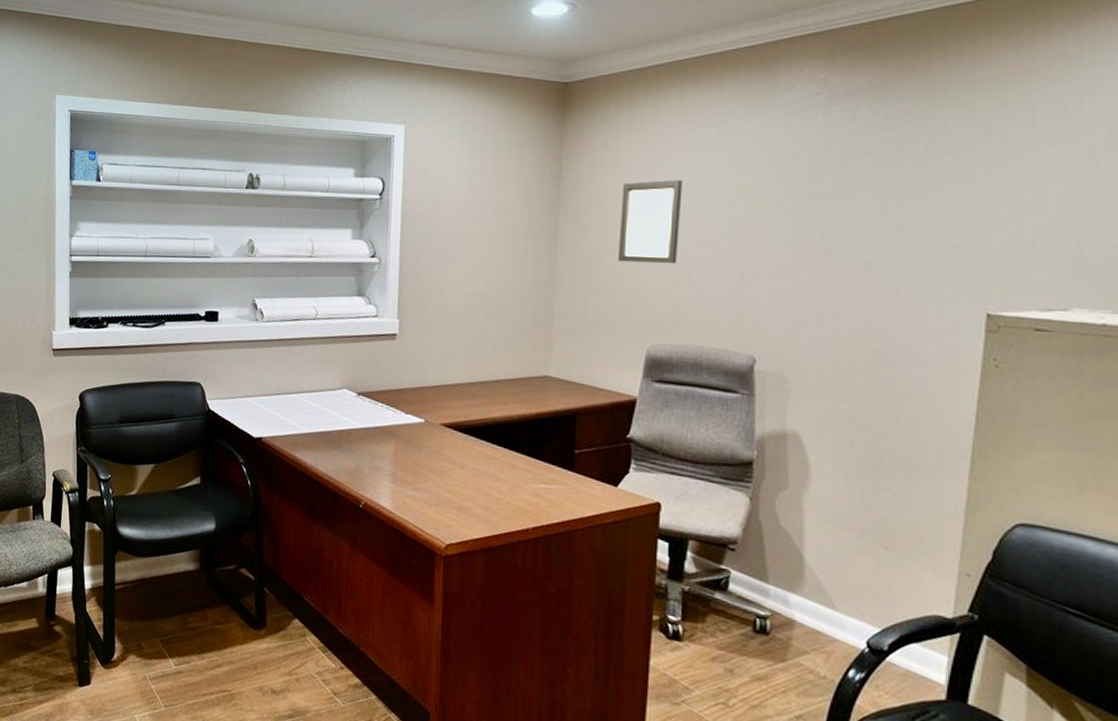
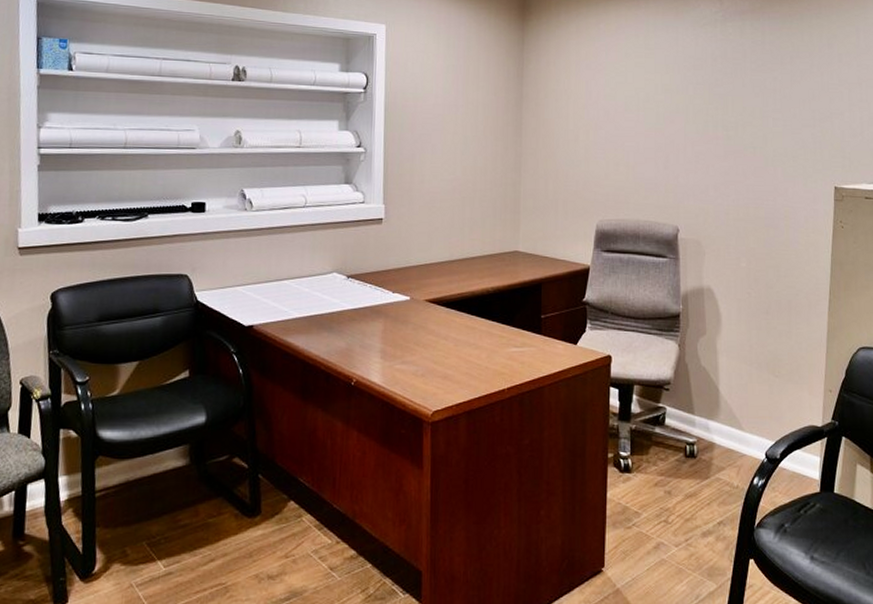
picture frame: present [617,179,683,264] -> none [571,79,620,151]

